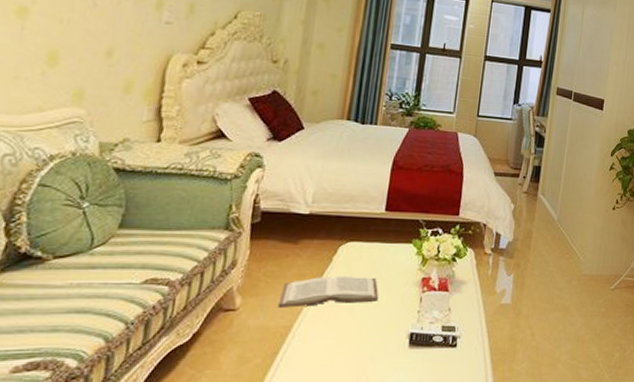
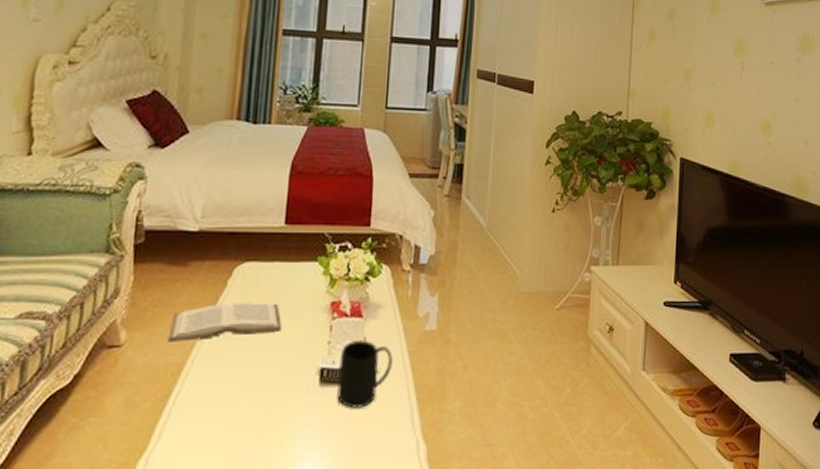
mug: none [423,311,472,367] -> present [337,341,393,409]

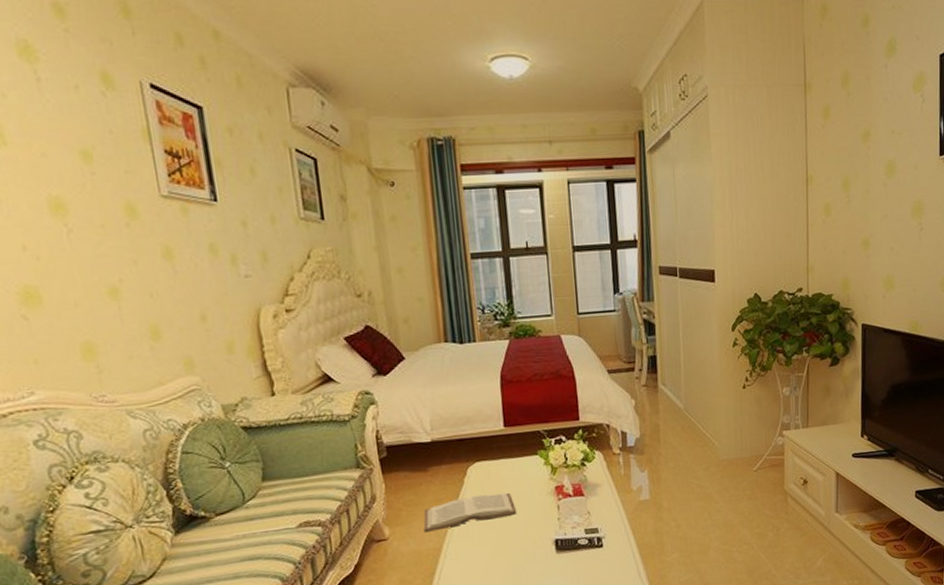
mug: present [337,341,393,409] -> none [569,514,615,568]

